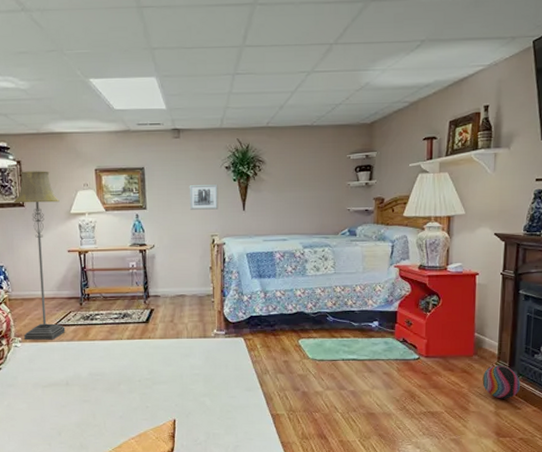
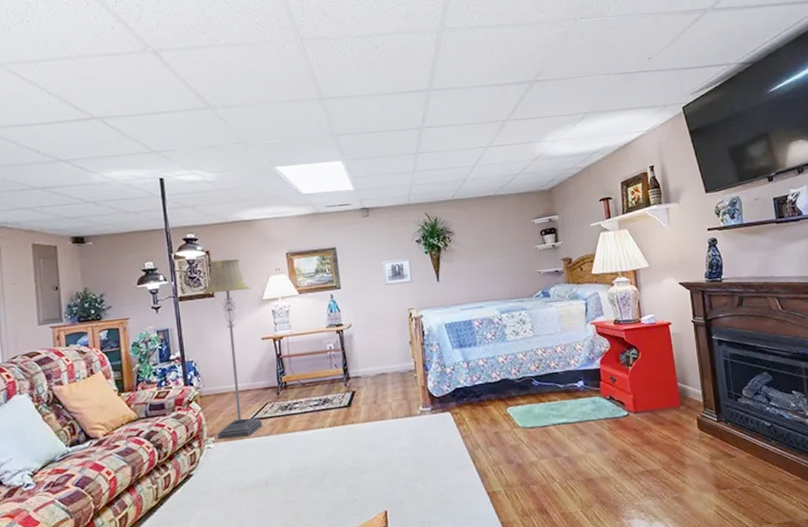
decorative ball: present [482,365,521,399] -> none [692,413,731,449]

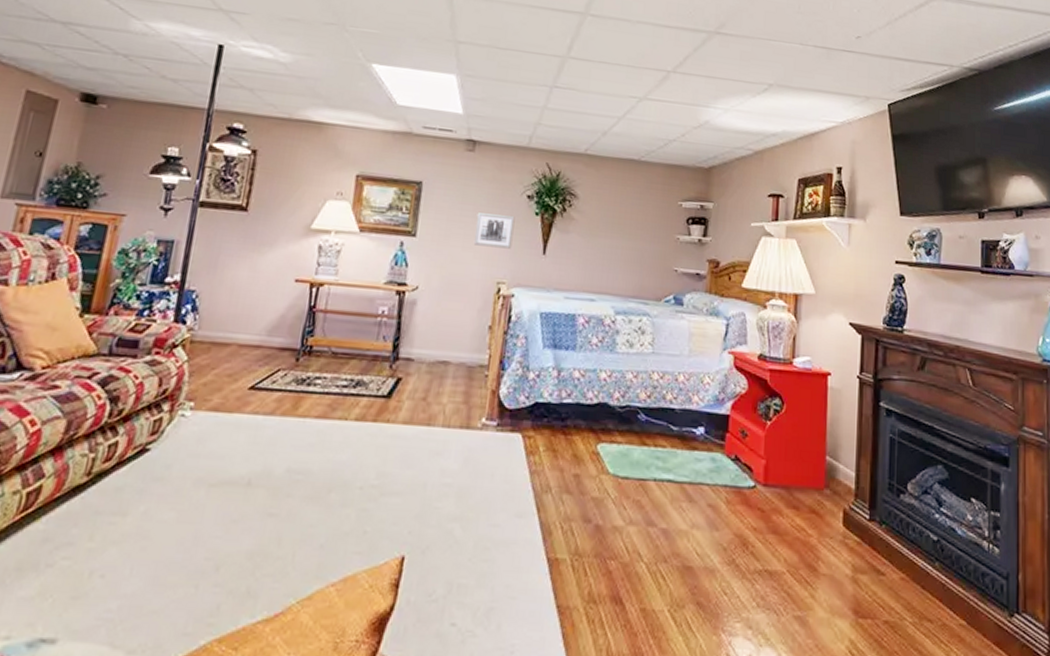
floor lamp: present [202,258,263,440] -> none [199,164,299,411]

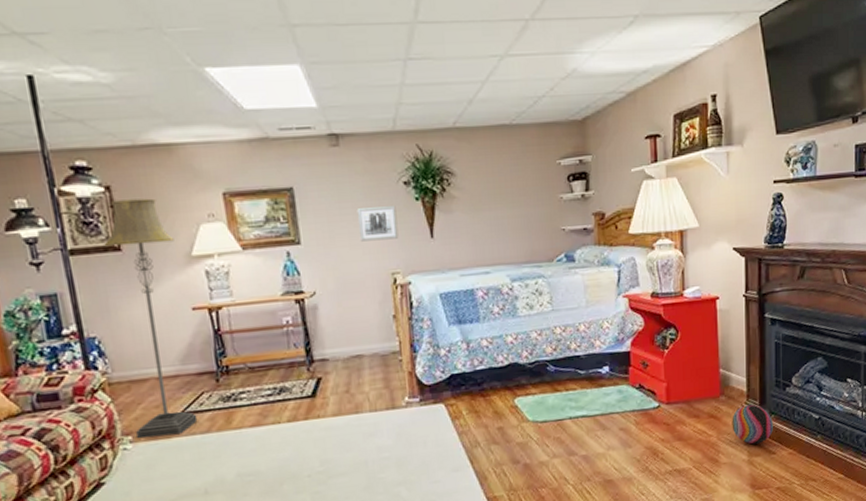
floor lamp: none [199,164,299,411] -> present [104,198,198,439]
decorative ball: none [835,505,885,558] -> present [731,404,774,445]

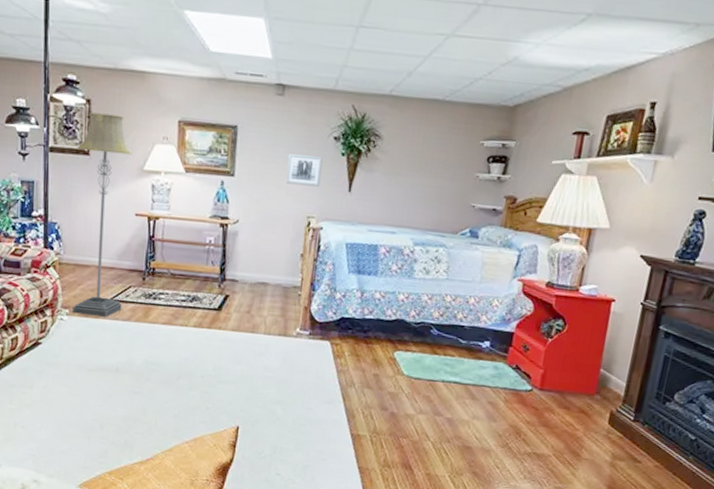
decorative ball: present [731,404,774,445] -> none [600,409,646,449]

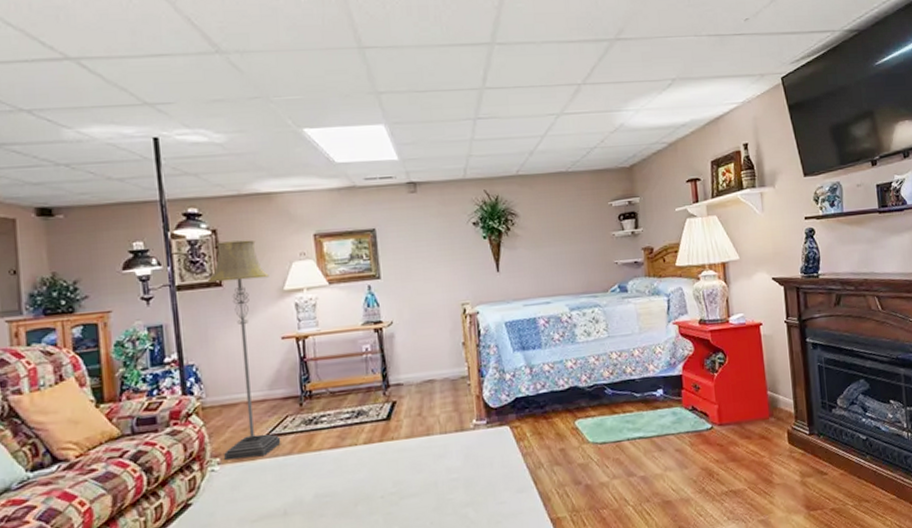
wall art: present [285,154,323,187] -> none [431,244,468,276]

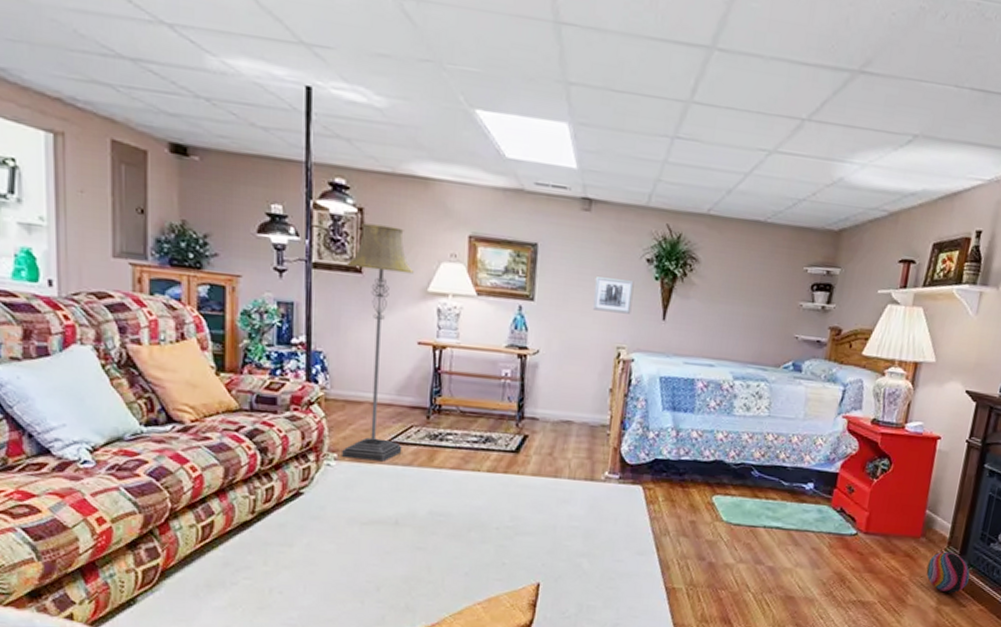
wall art: none [431,244,468,276] -> present [592,276,634,314]
decorative ball: none [782,425,824,465] -> present [926,551,971,593]

